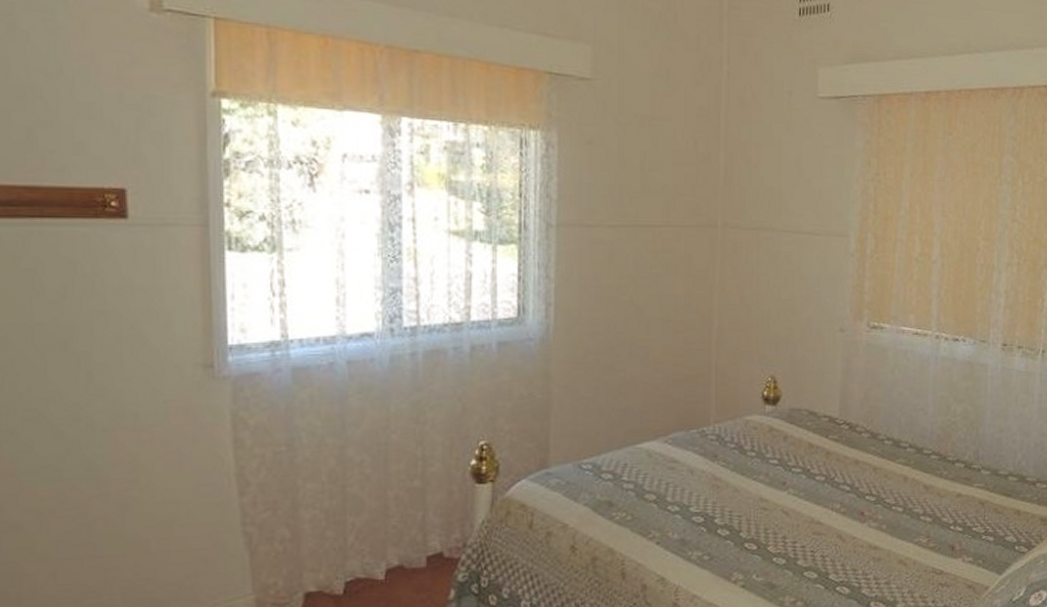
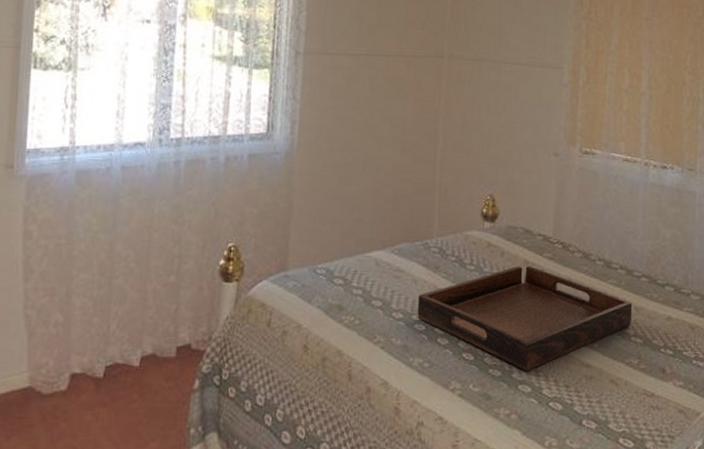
serving tray: none [695,449,922,558] -> present [417,266,633,371]

